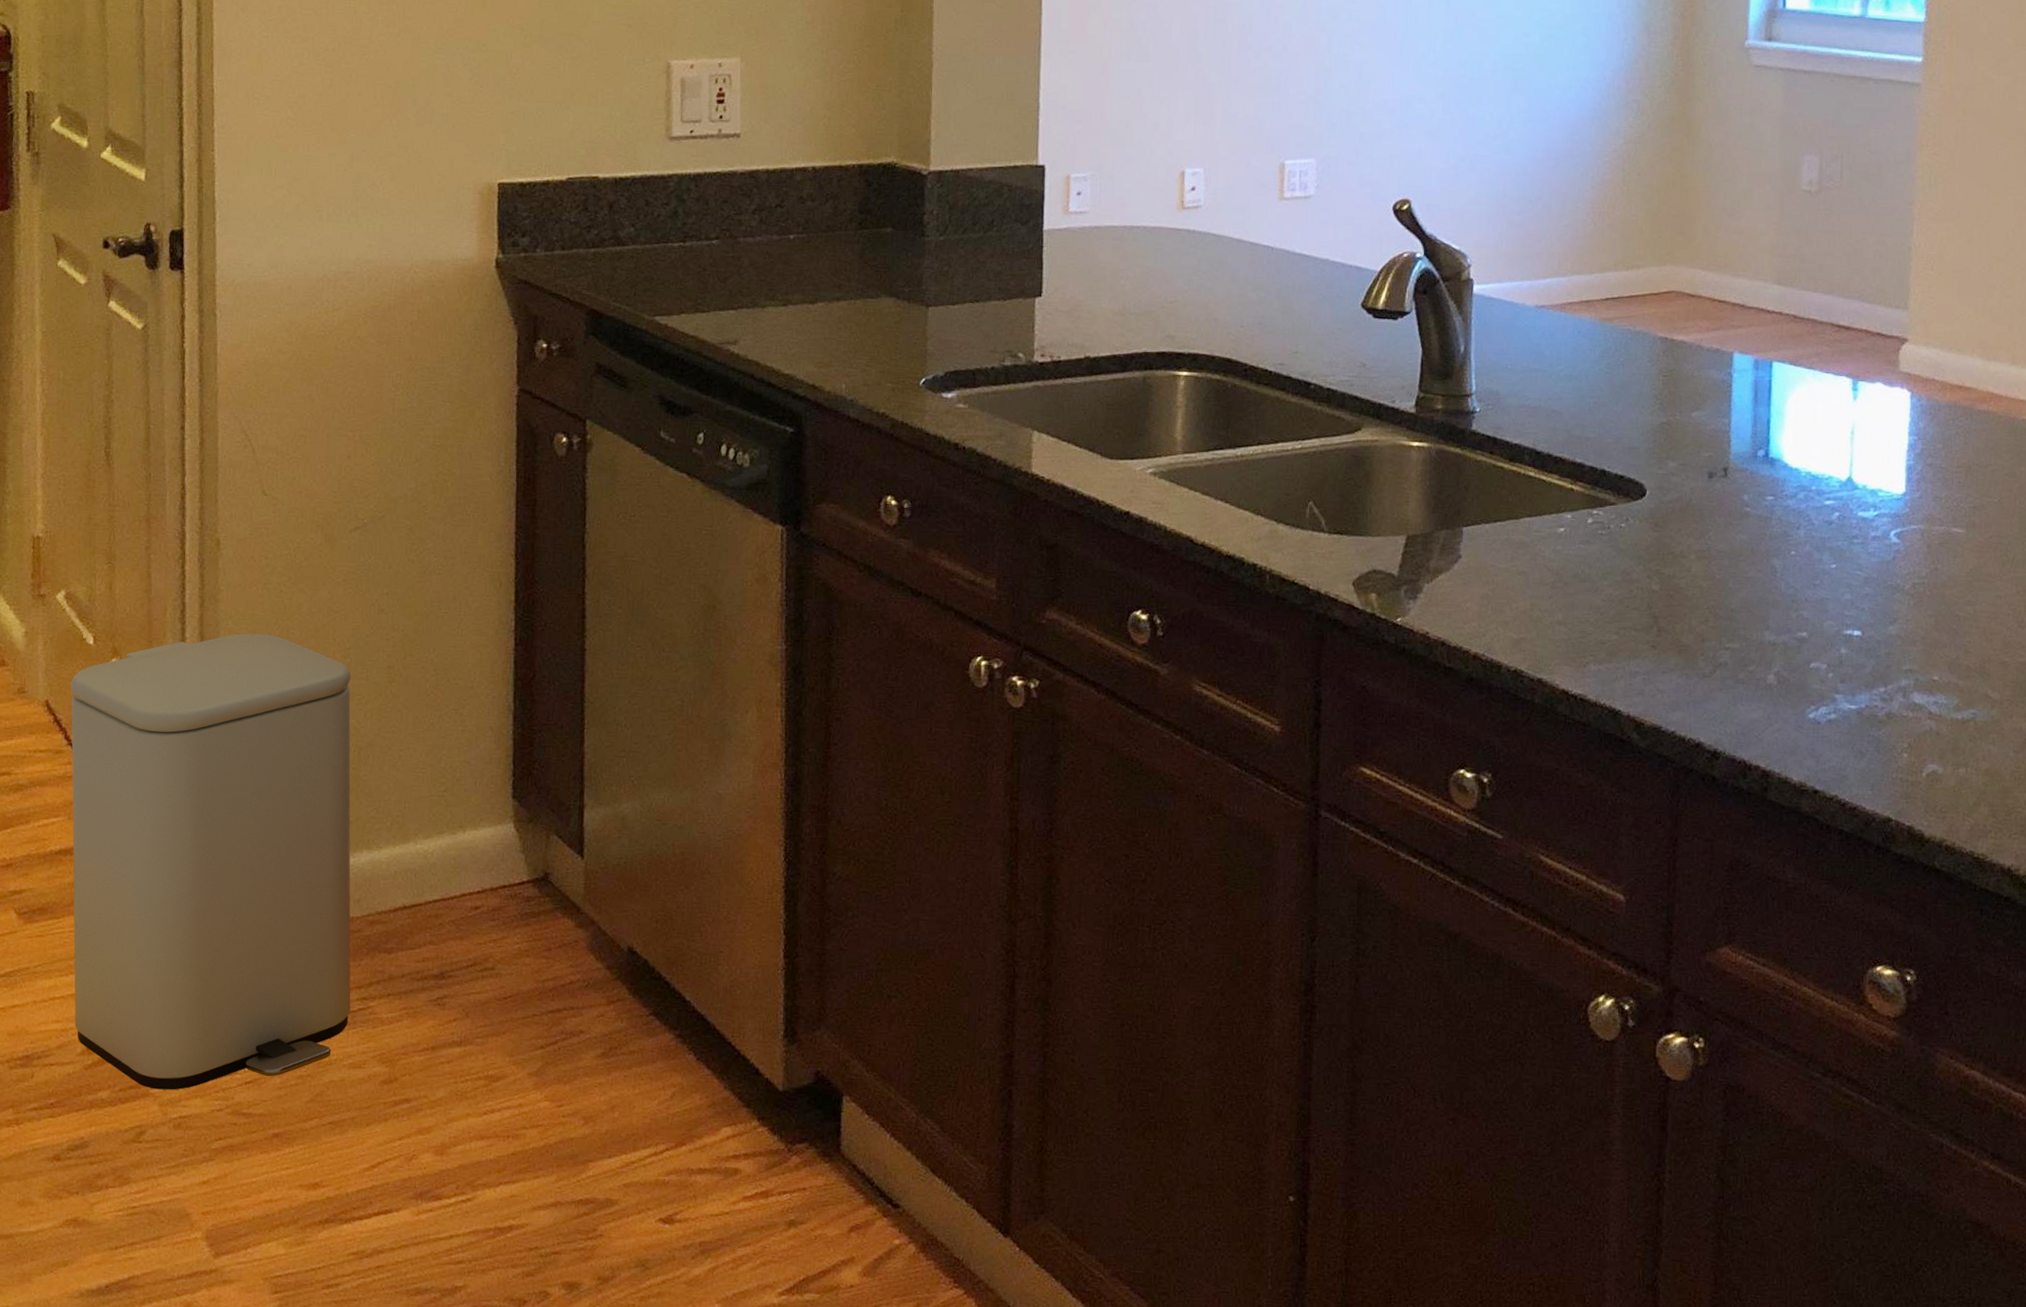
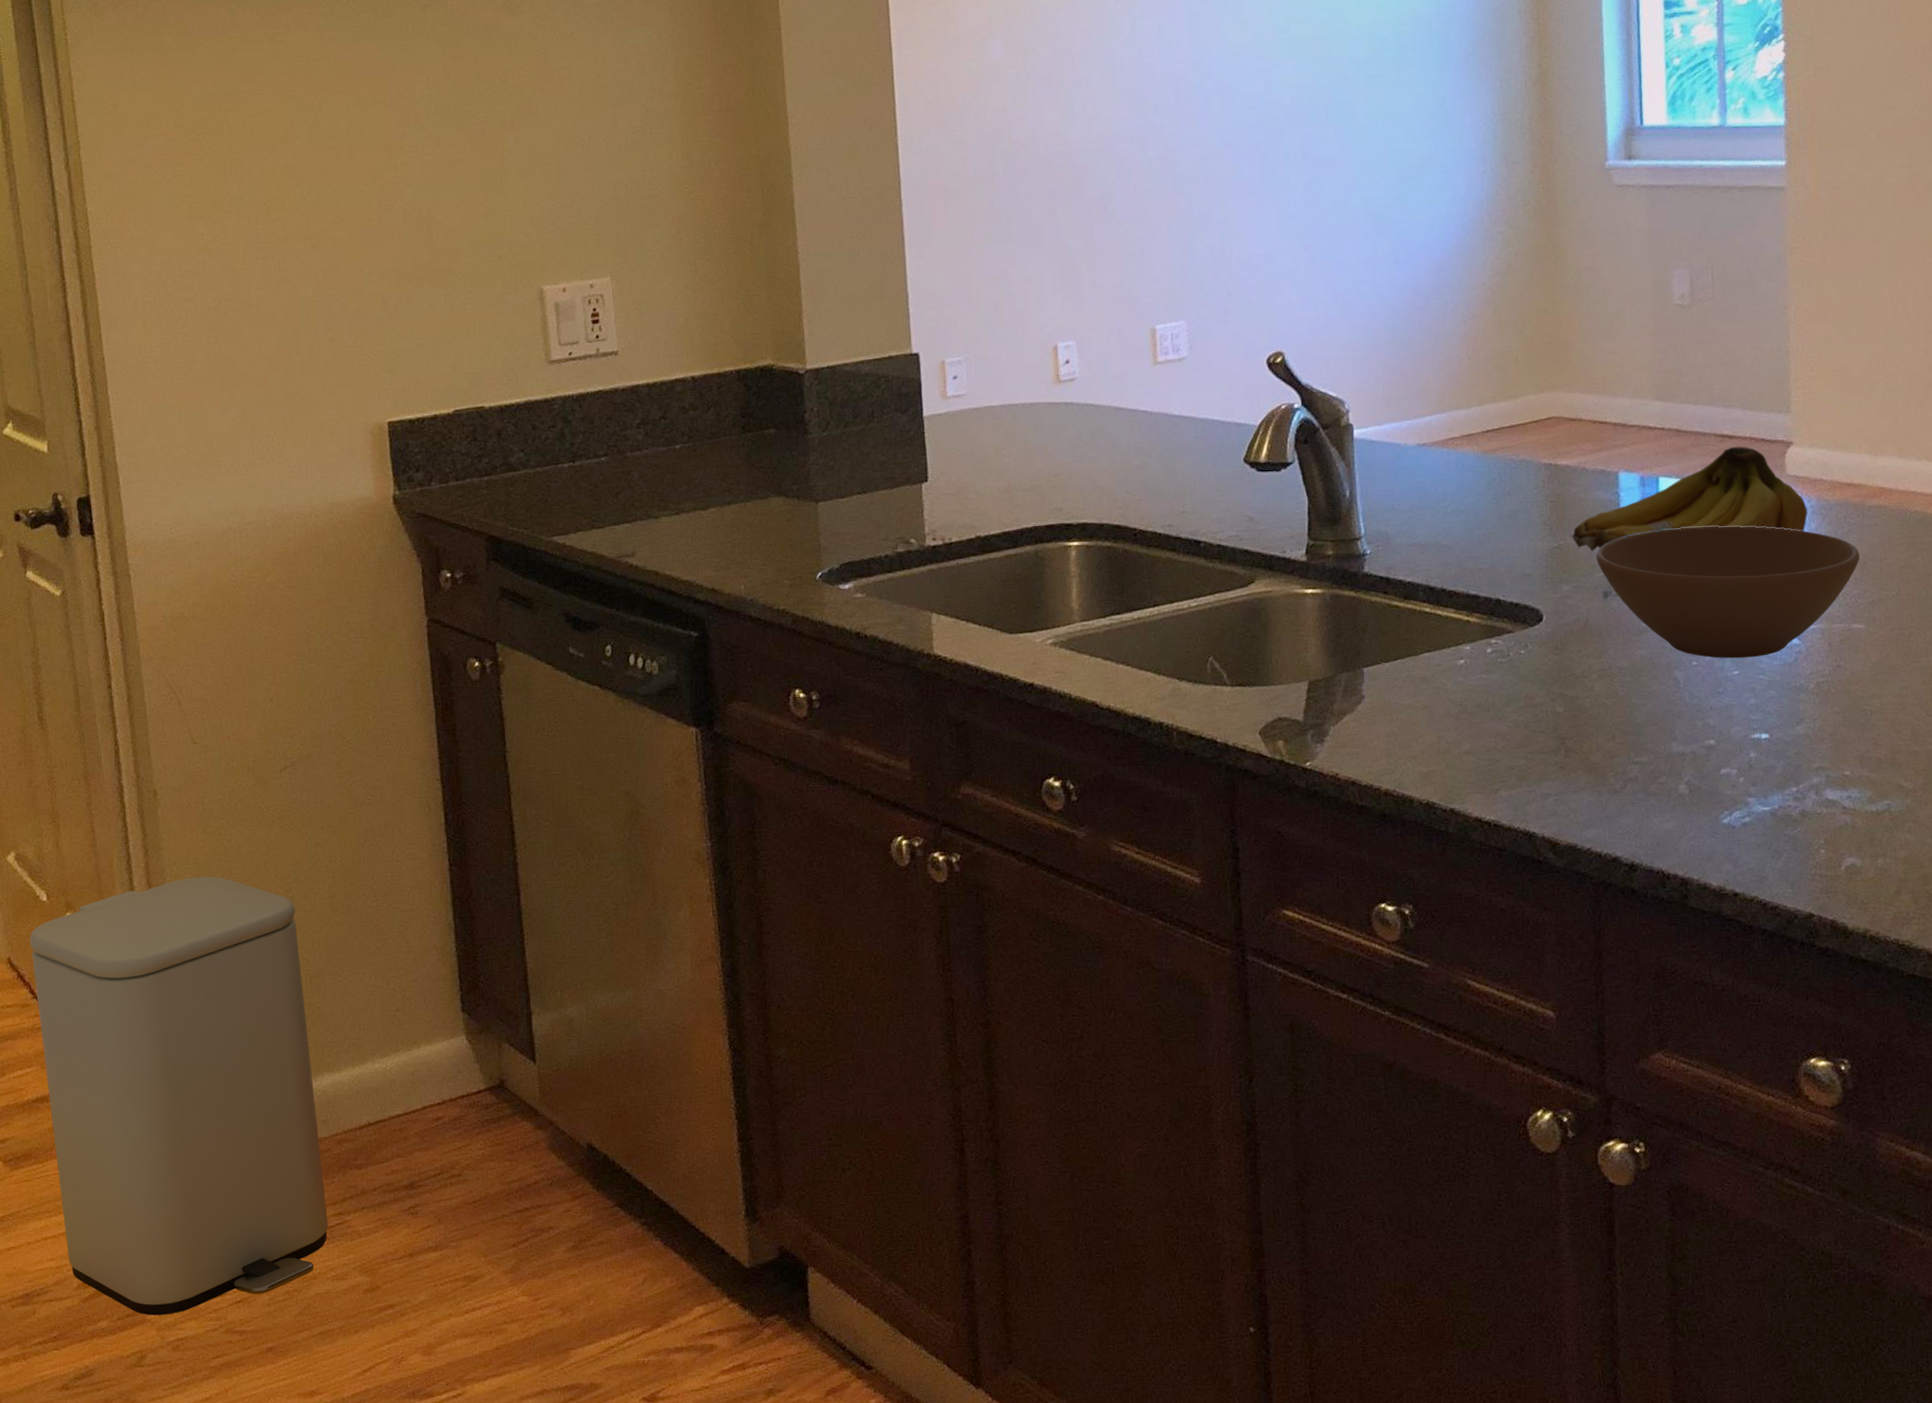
fruit: none [1681,338,1917,430] -> present [1571,446,1808,552]
bowl: none [1704,414,1965,553] -> present [1596,526,1860,659]

